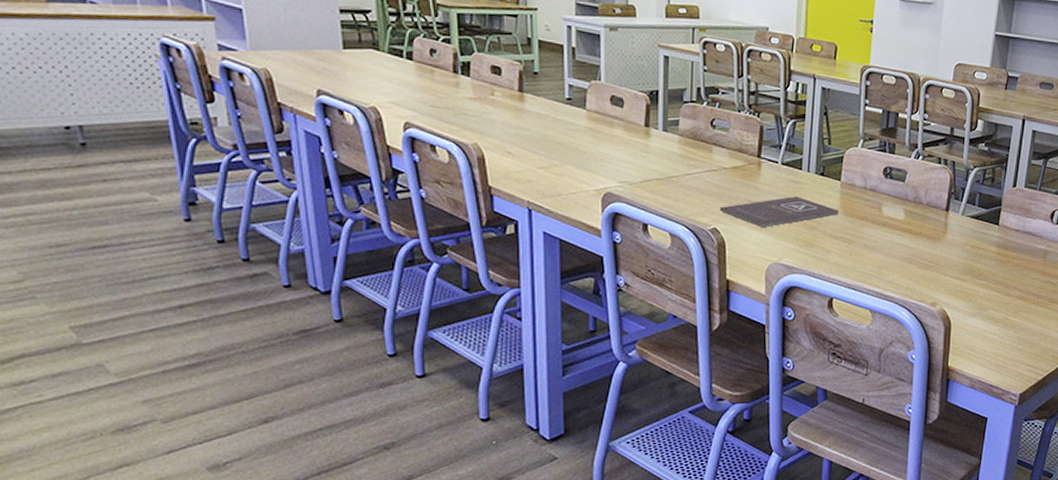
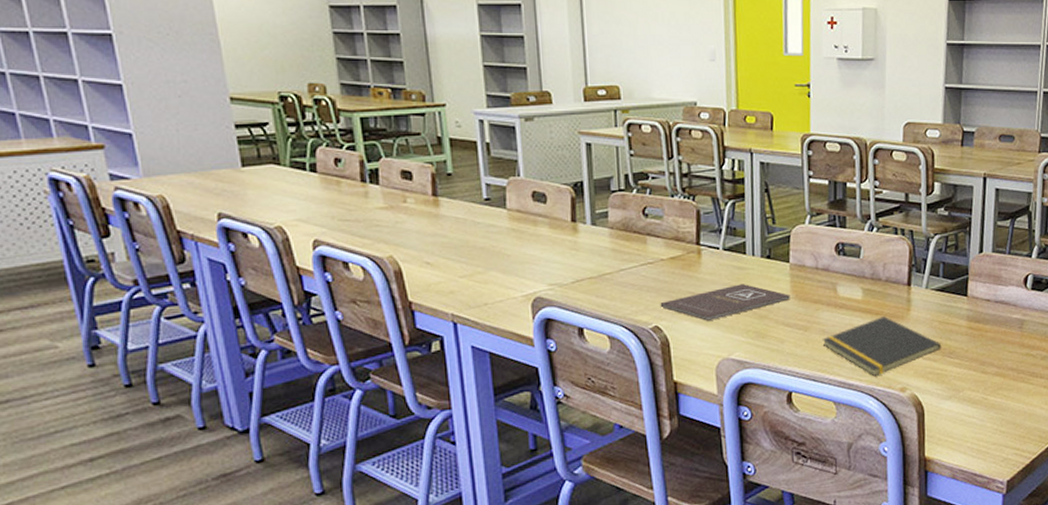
notepad: none [864,237,971,289] -> present [822,316,941,376]

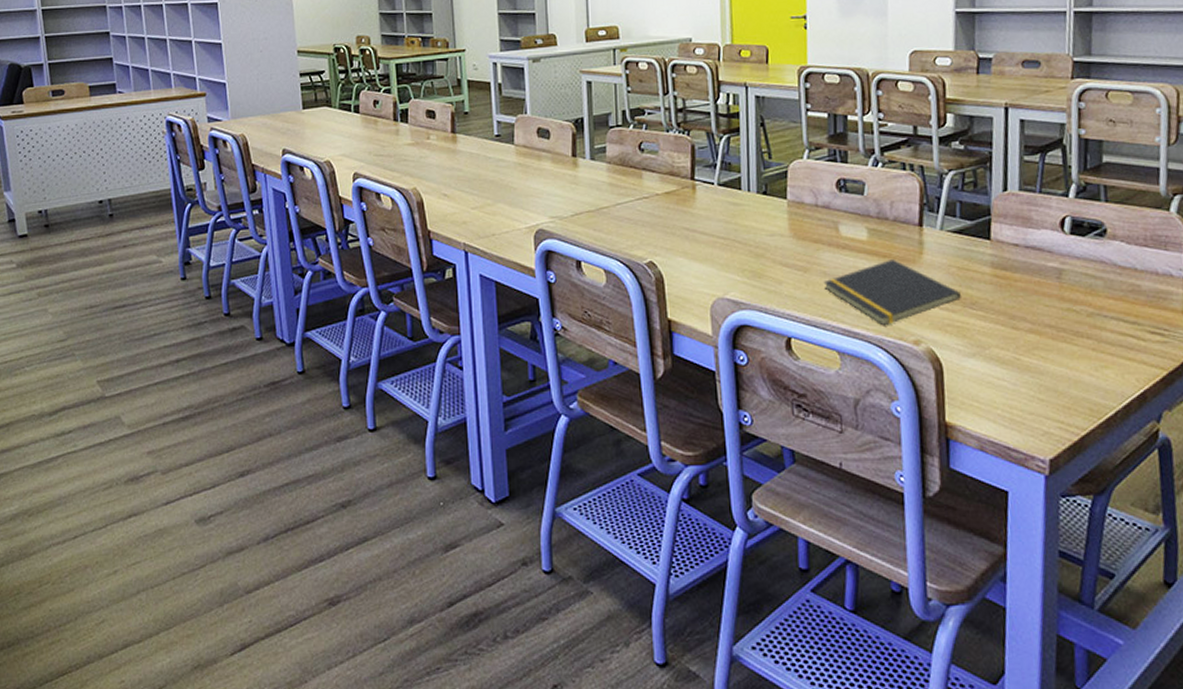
book: present [660,284,790,321] -> none [655,220,788,258]

